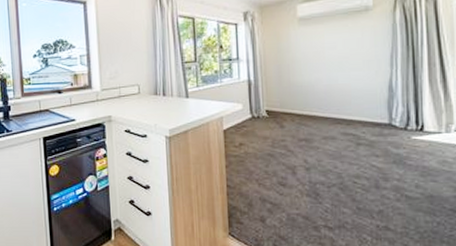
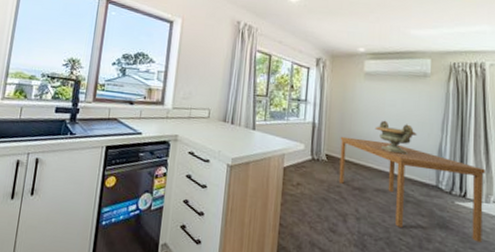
dining table: none [279,87,444,174] -> present [338,136,485,243]
decorative urn: none [315,65,363,98] -> present [374,120,417,155]

